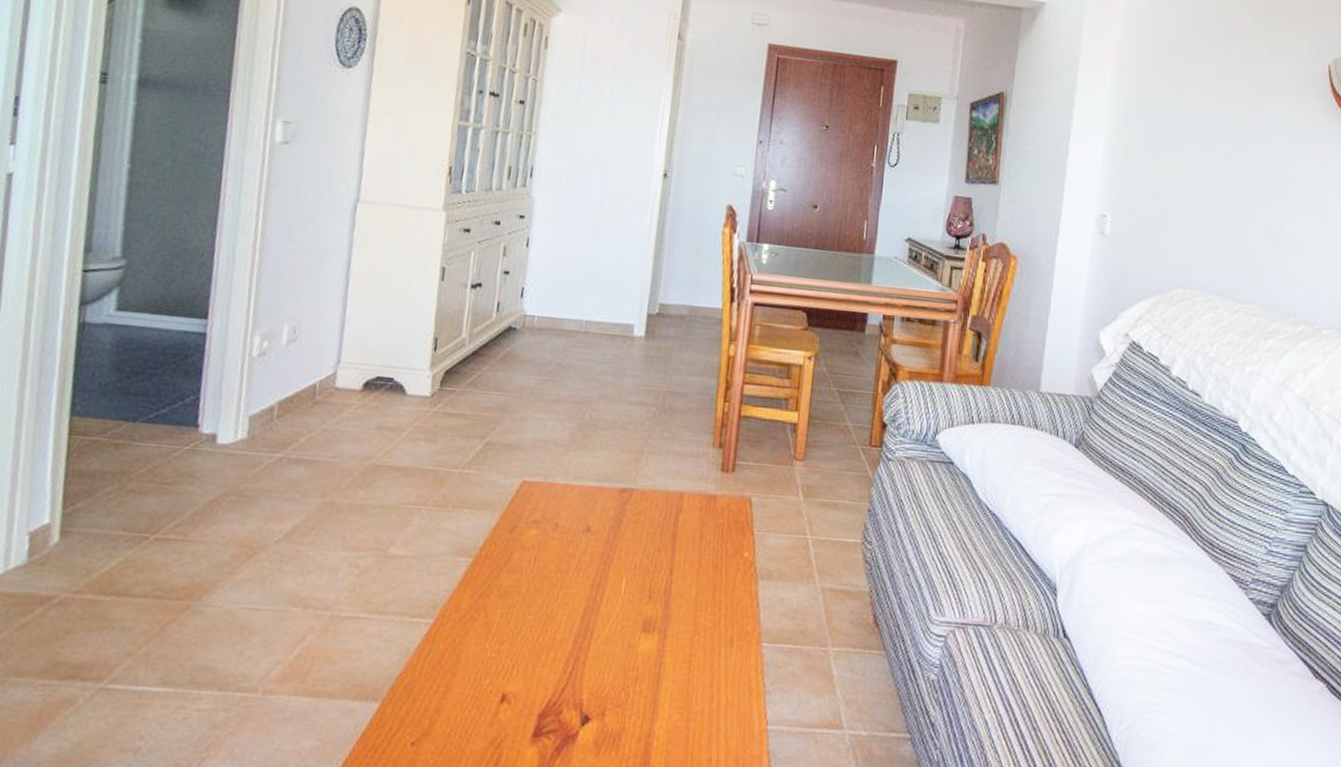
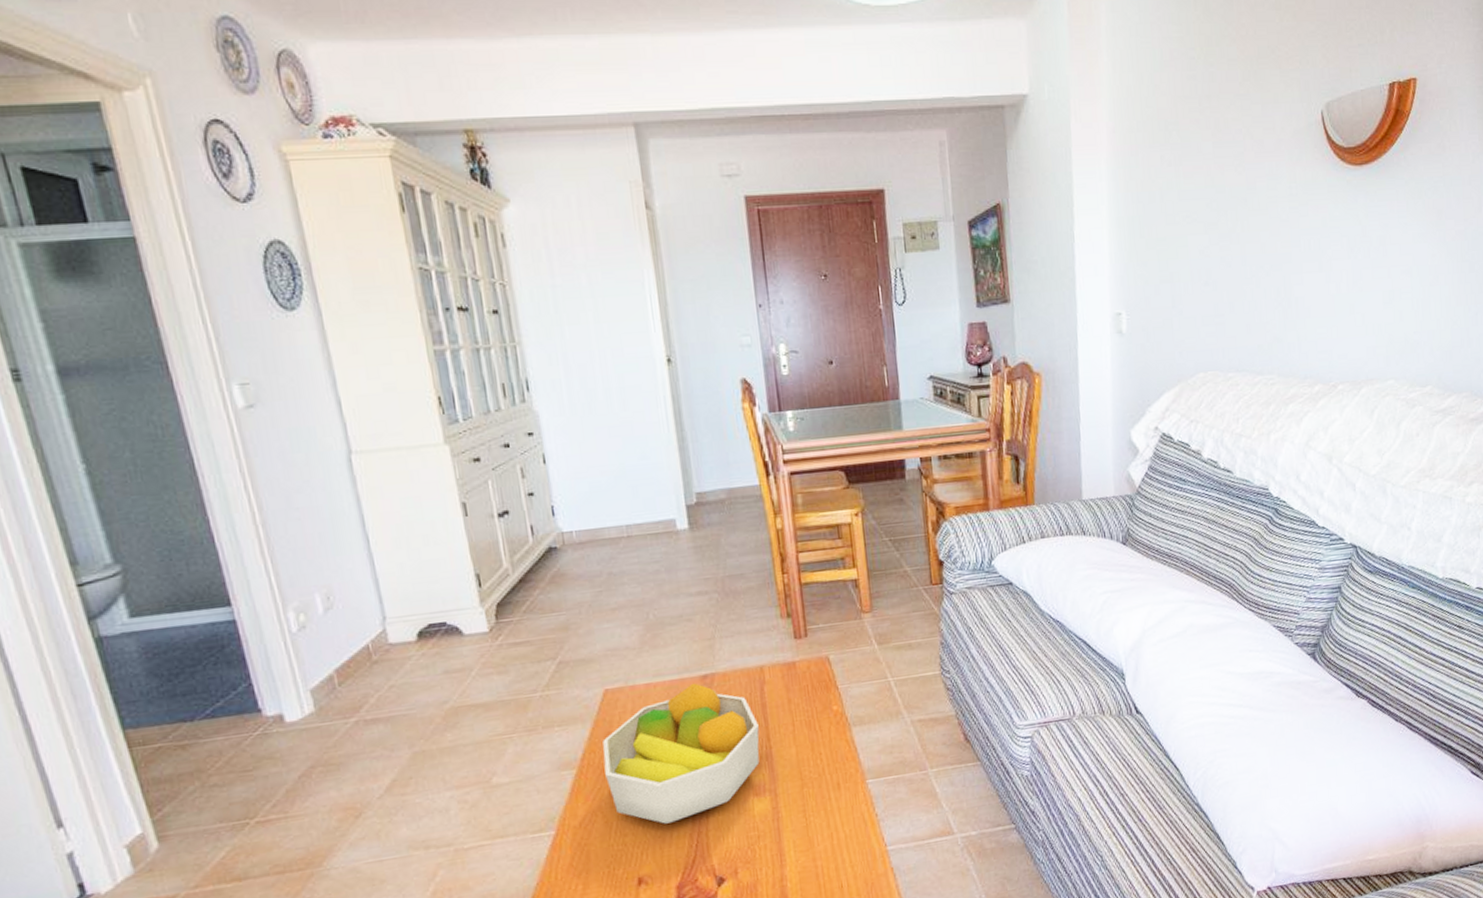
fruit bowl: none [499,494,665,641] -> present [602,682,760,824]

